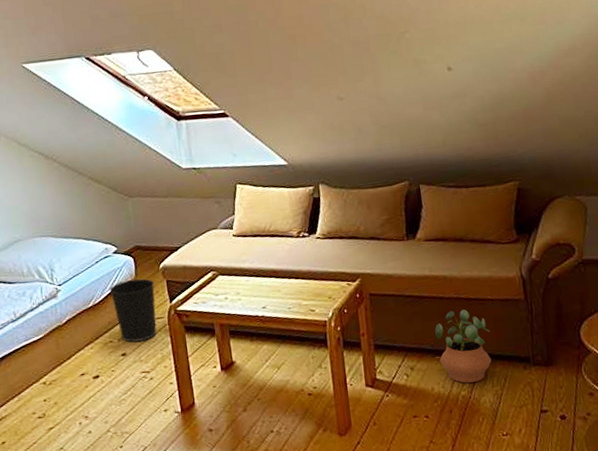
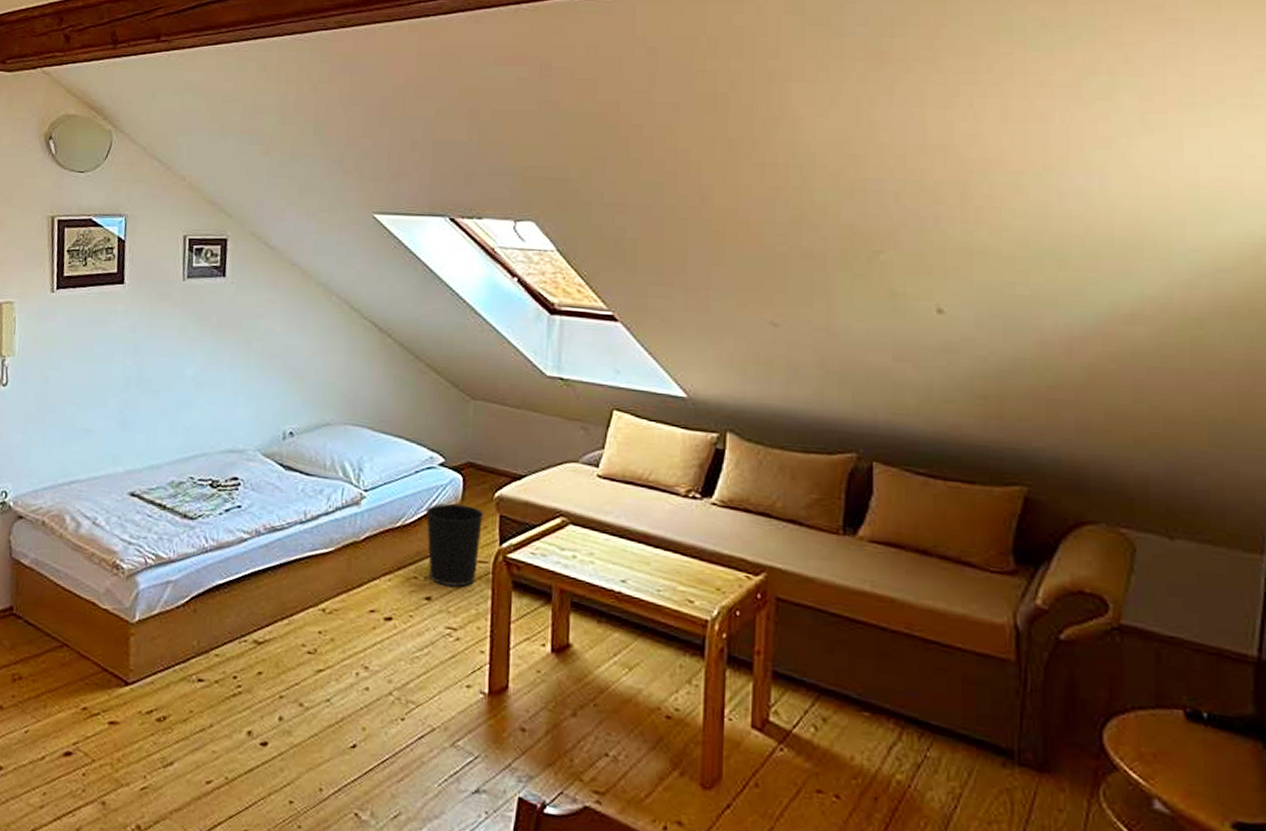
potted plant: present [435,310,492,383] -> none [867,650,954,766]

